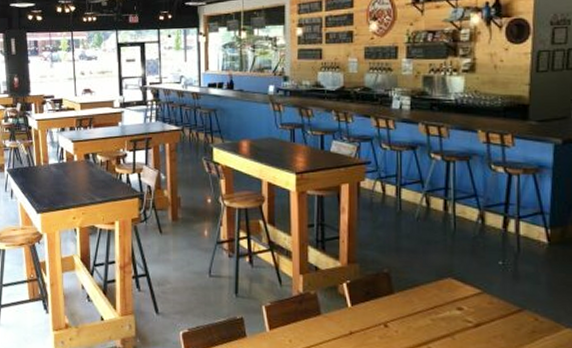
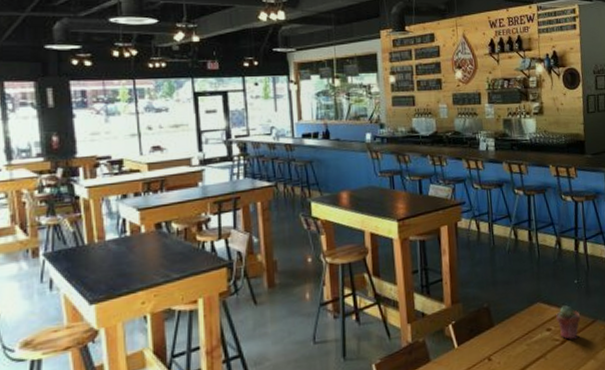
potted succulent: none [471,286,502,325] -> present [556,305,580,340]

